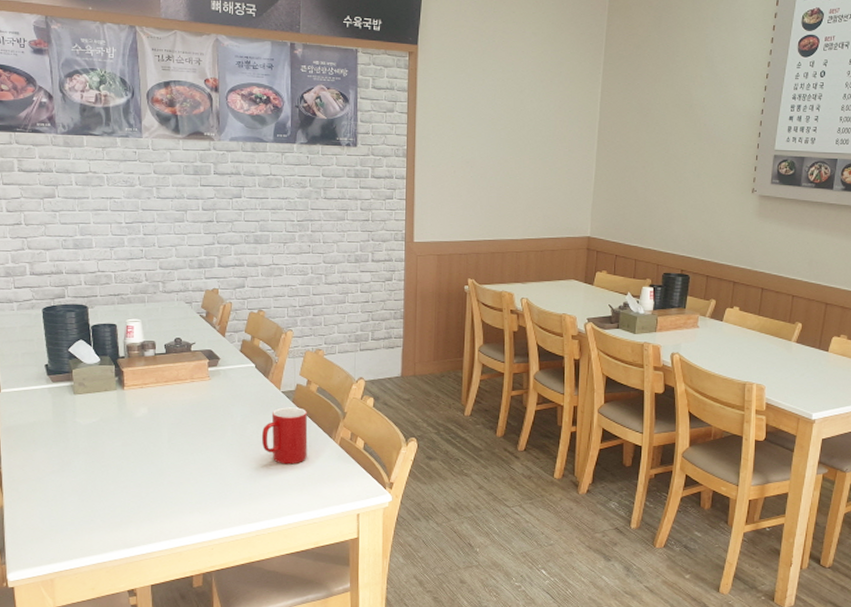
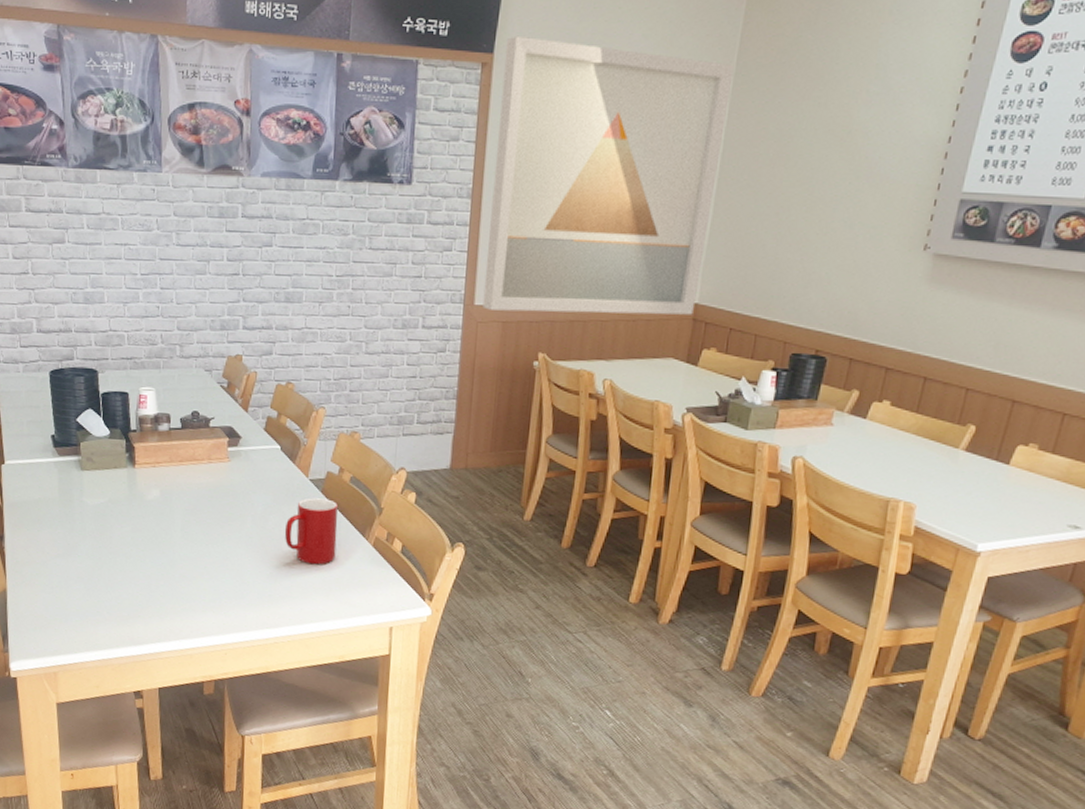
wall art: none [420,31,603,246] -> present [482,35,734,315]

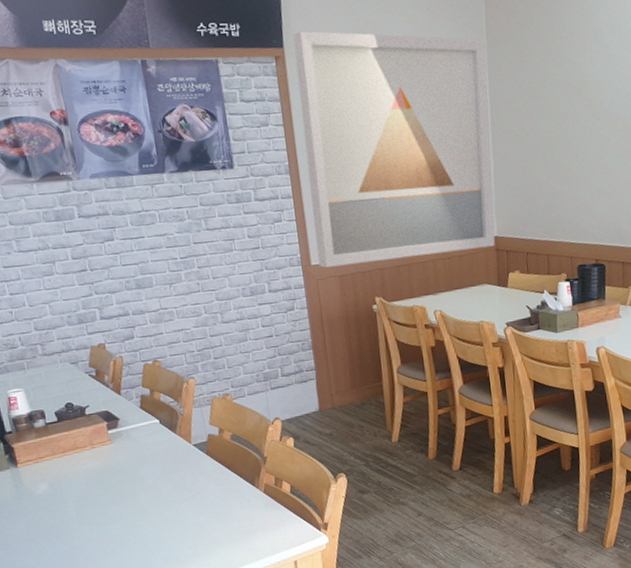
cup: present [284,498,338,565] -> none [178,459,232,522]

